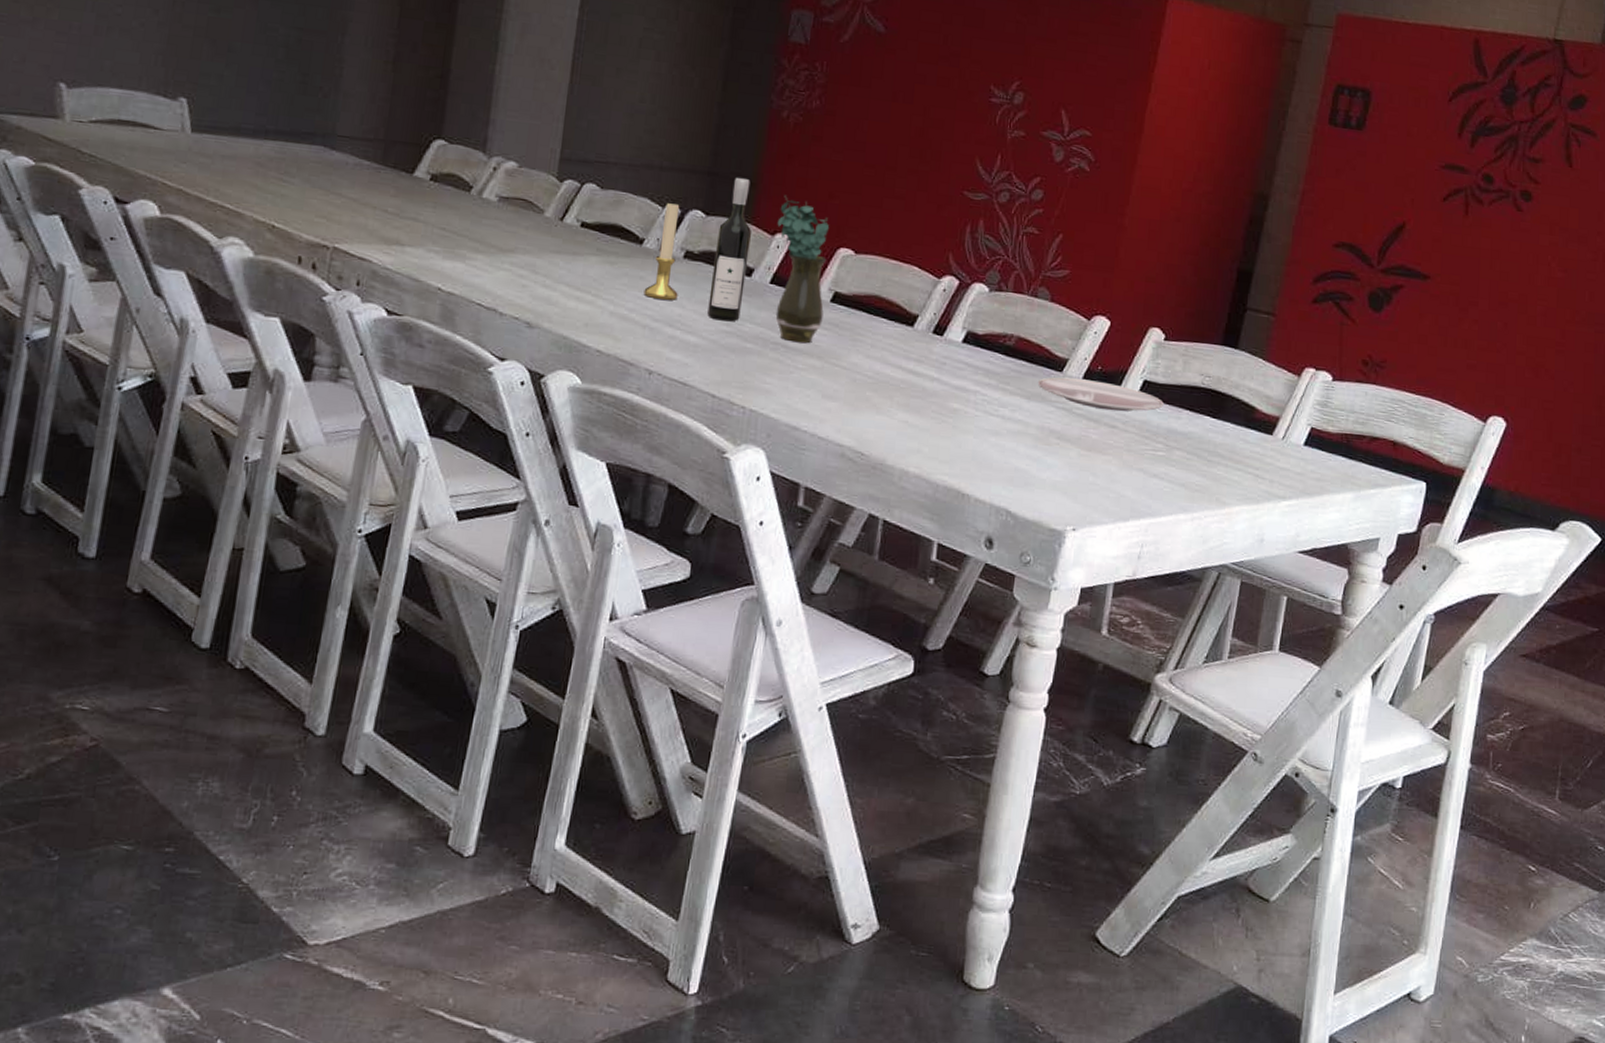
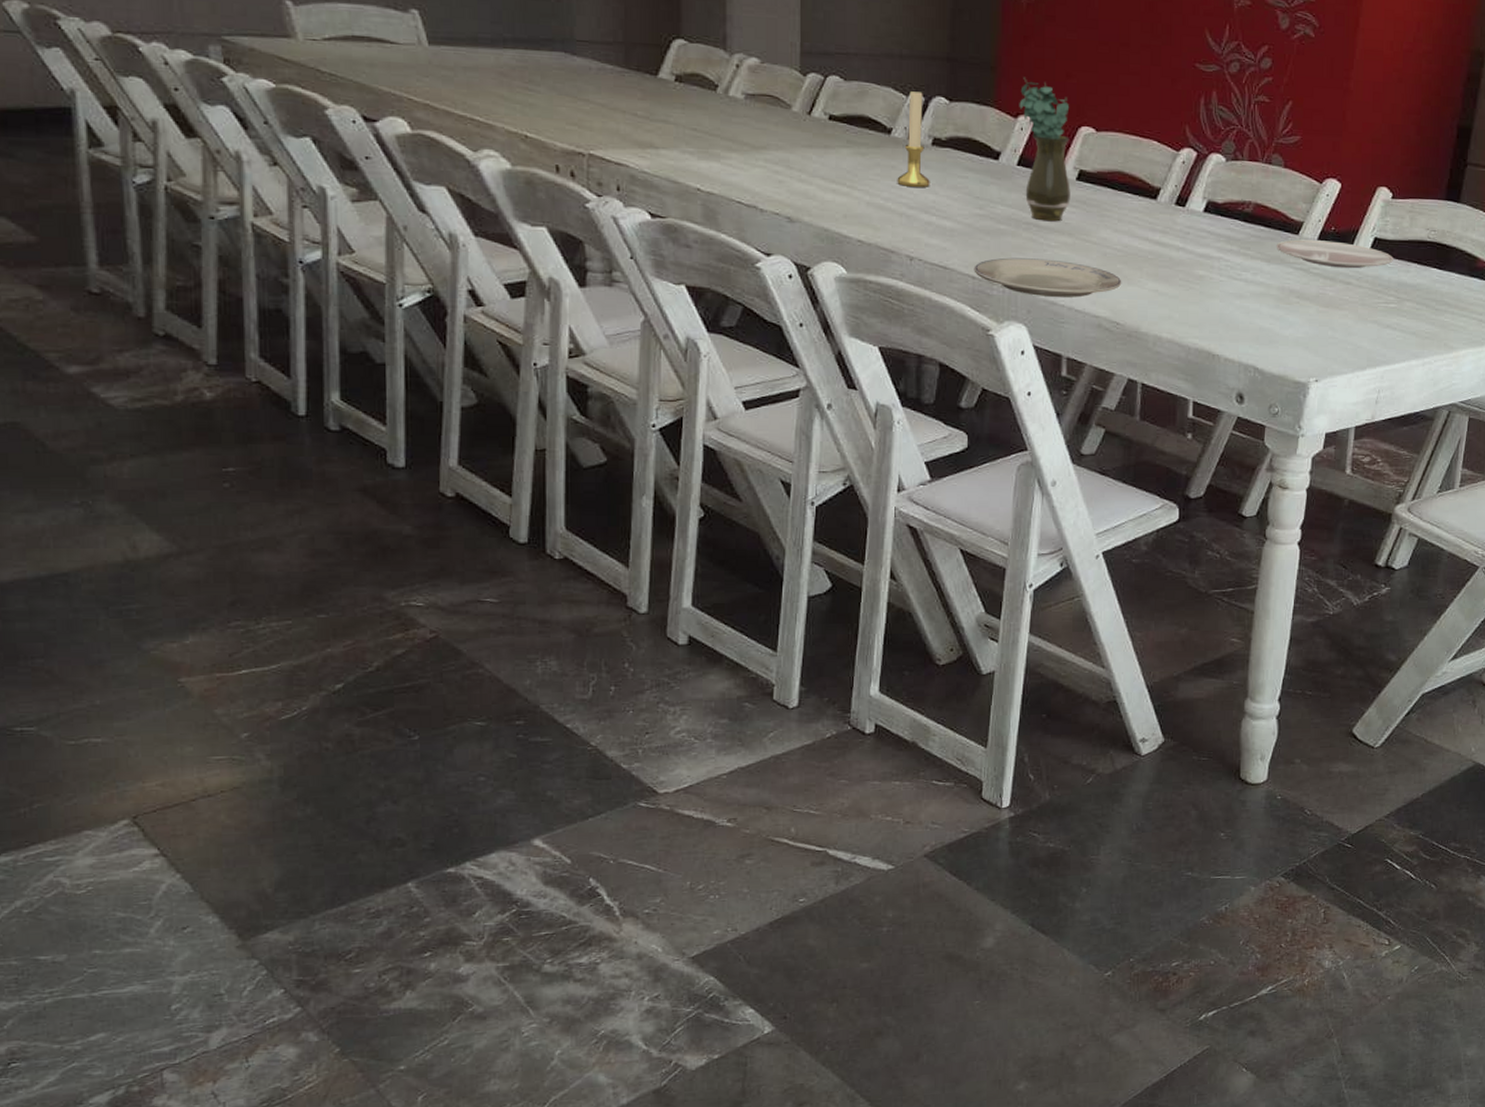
bottle: present [707,177,751,322] -> none [960,61,995,205]
plate: none [714,377,871,424] -> present [974,257,1122,298]

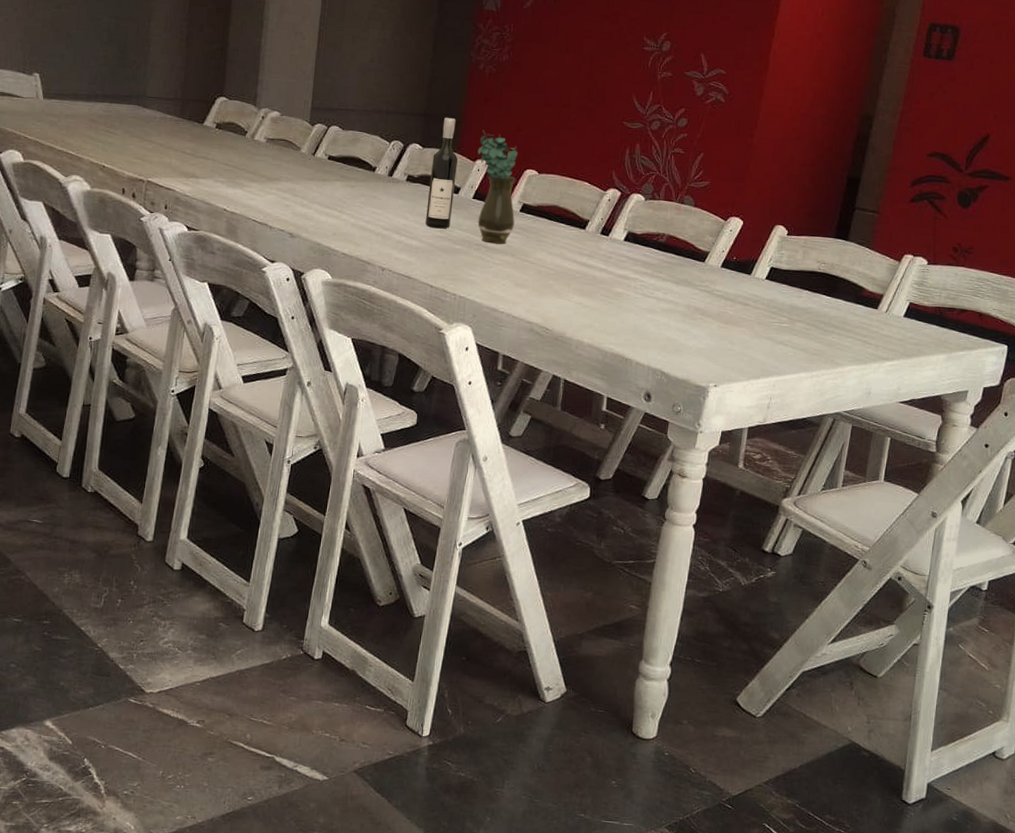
candle holder: present [897,89,930,187] -> none [377,137,403,214]
bottle: none [960,61,995,205] -> present [425,117,458,229]
plate: present [974,257,1122,298] -> none [432,271,553,306]
plate: present [1276,239,1393,269] -> none [684,266,787,293]

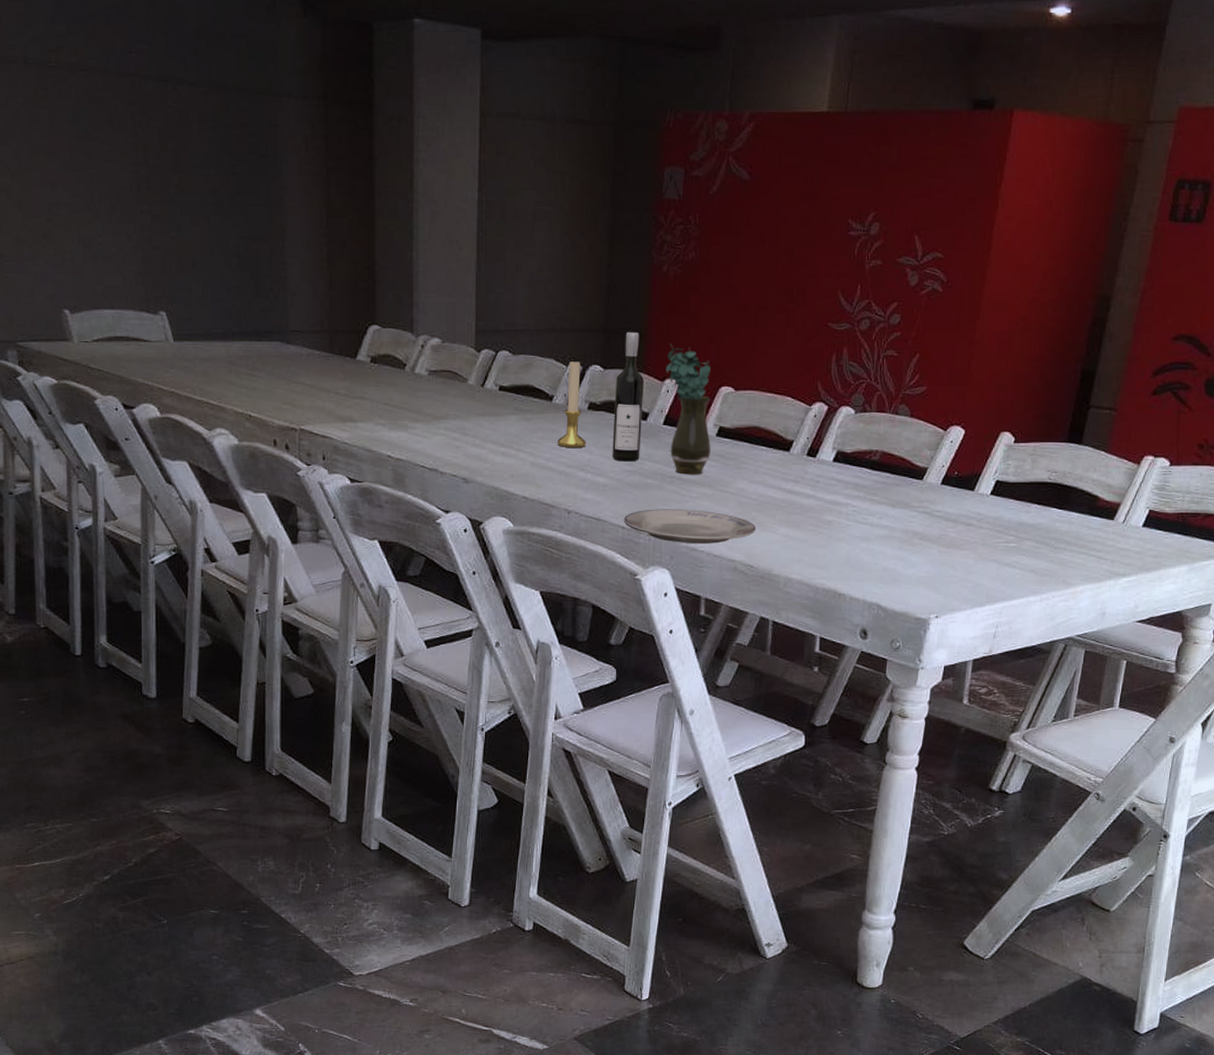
candle holder: none [377,137,403,214] -> present [557,359,586,447]
plate: none [432,271,553,306] -> present [623,509,757,544]

